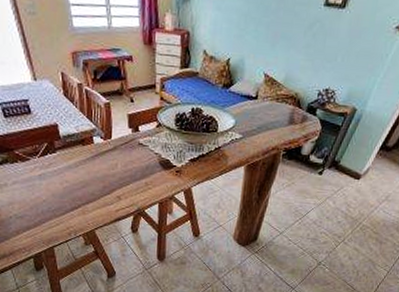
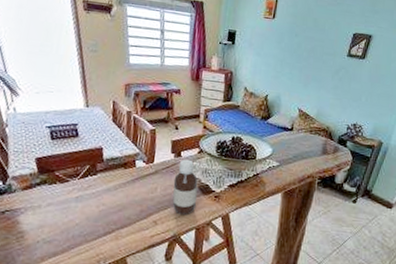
bottle: none [133,133,159,191] -> present [172,159,198,216]

